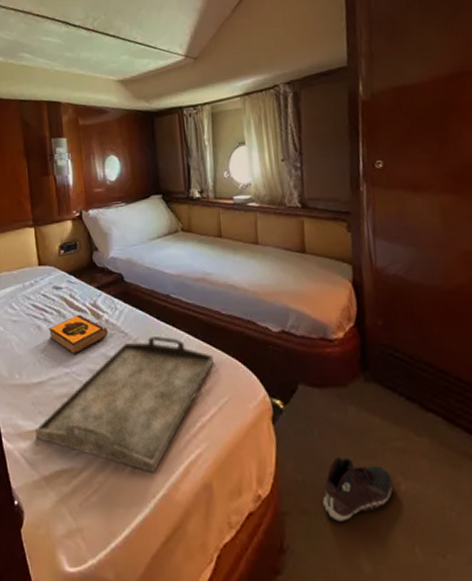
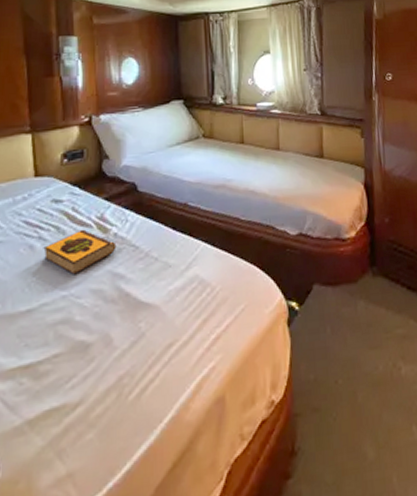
serving tray: present [36,336,214,473] -> none [20,247,231,396]
sneaker: present [323,456,394,523] -> none [333,350,395,415]

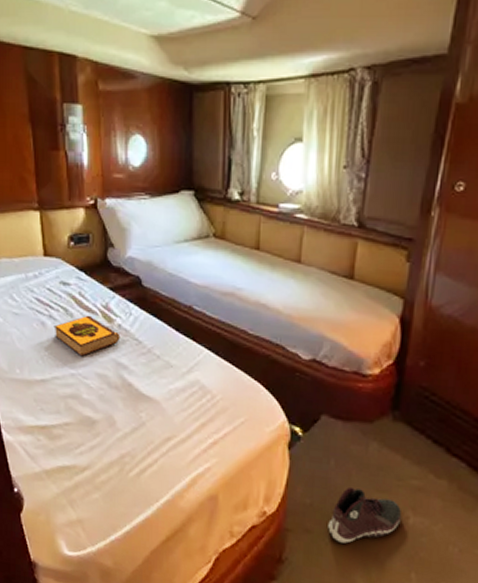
sneaker: none [333,350,395,415] -> present [328,486,402,545]

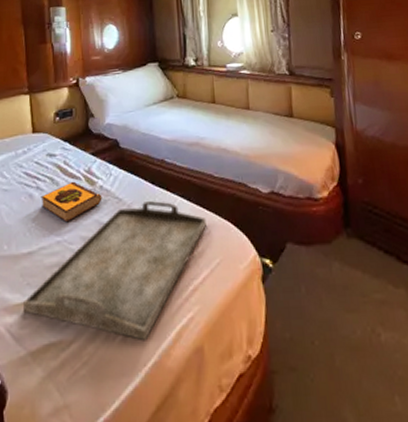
serving tray: none [37,348,234,479] -> present [23,201,206,340]
sneaker: present [328,486,402,545] -> none [310,311,374,378]

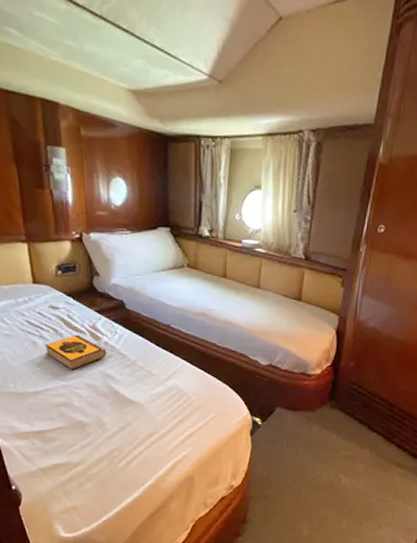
serving tray: present [23,201,206,340] -> none [32,360,206,468]

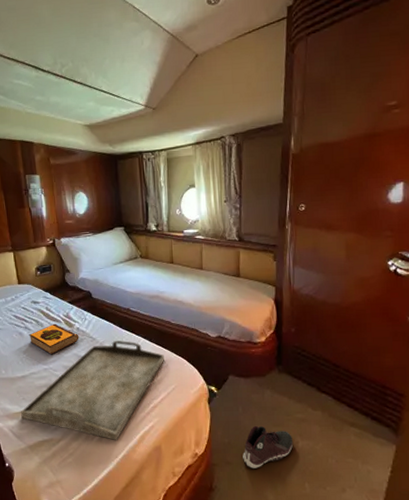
serving tray: none [32,360,206,468] -> present [21,341,164,440]
sneaker: none [281,460,336,504] -> present [243,425,294,470]

